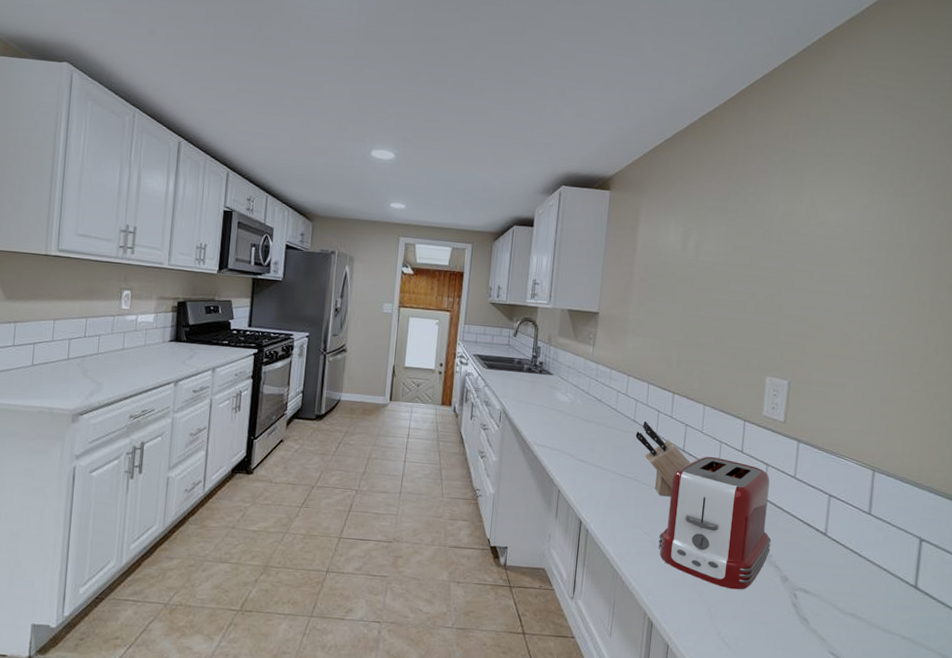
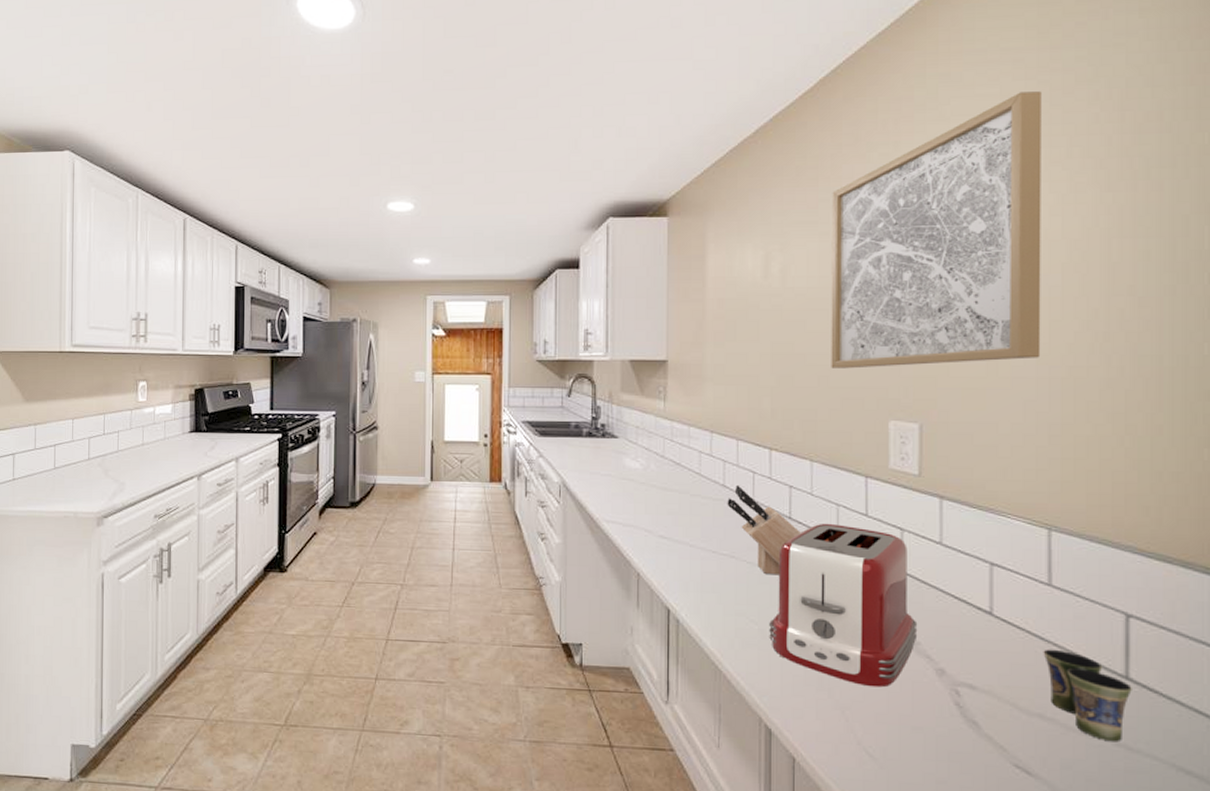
wall art: none [726,122,904,336] -> present [831,91,1042,369]
cup: none [859,563,918,636] -> present [1043,649,1132,742]

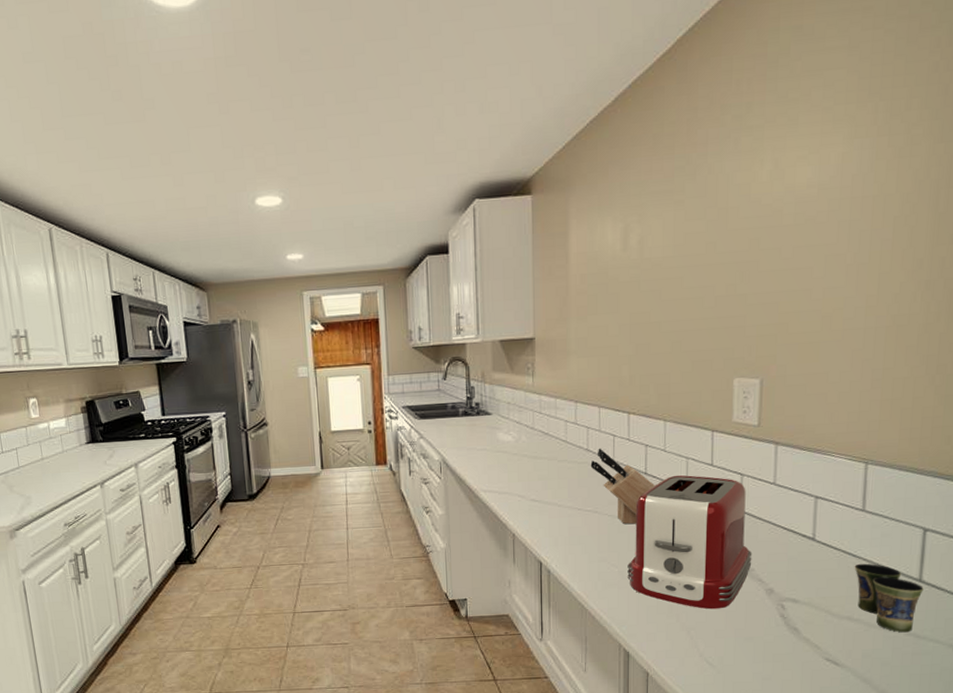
wall art: present [831,91,1042,369] -> none [683,41,888,334]

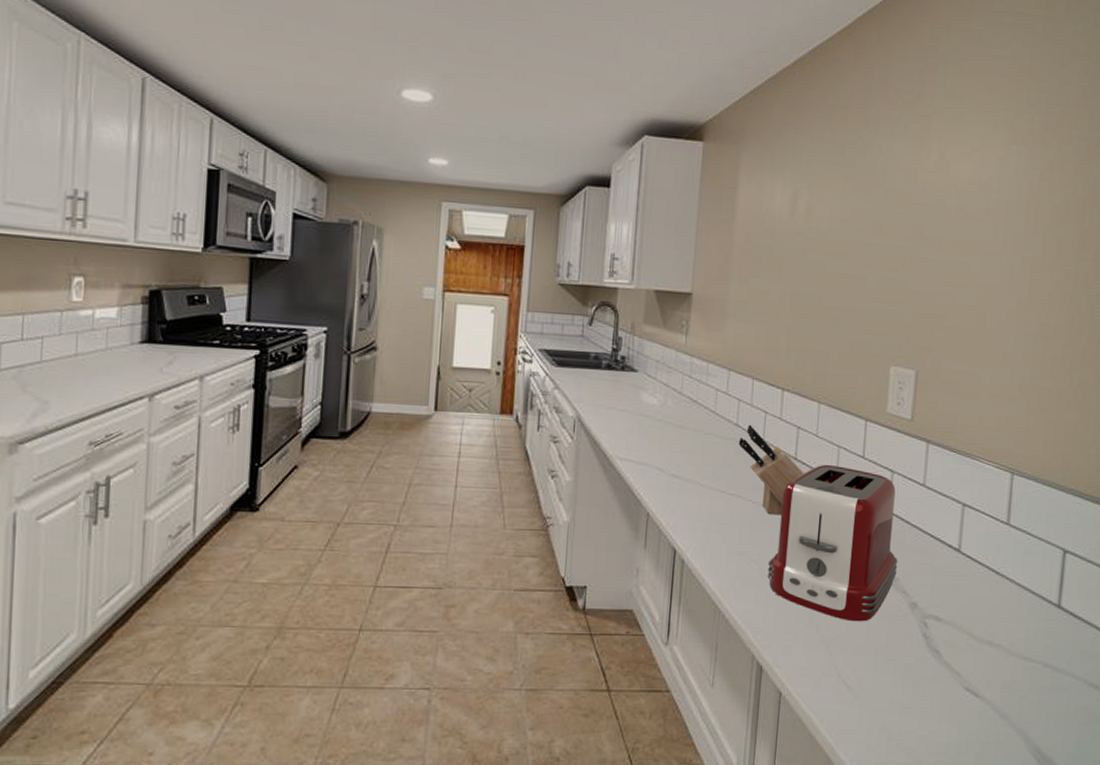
cup: present [854,563,924,633] -> none [997,582,1062,664]

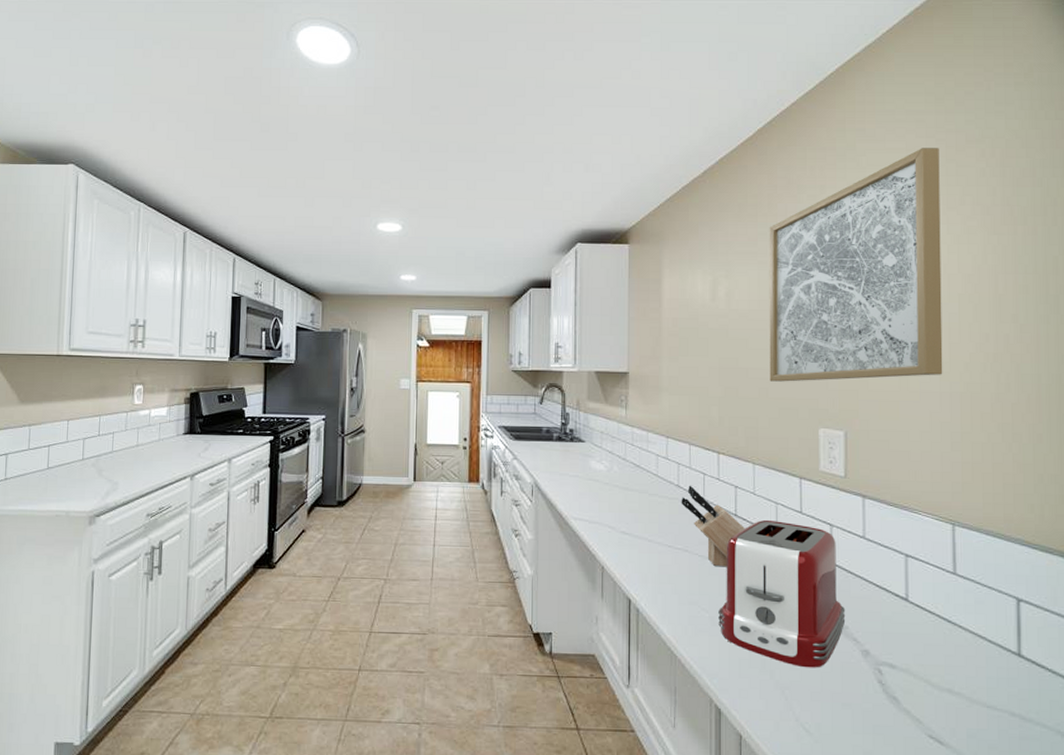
wall art: none [844,58,1044,314] -> present [769,148,943,382]

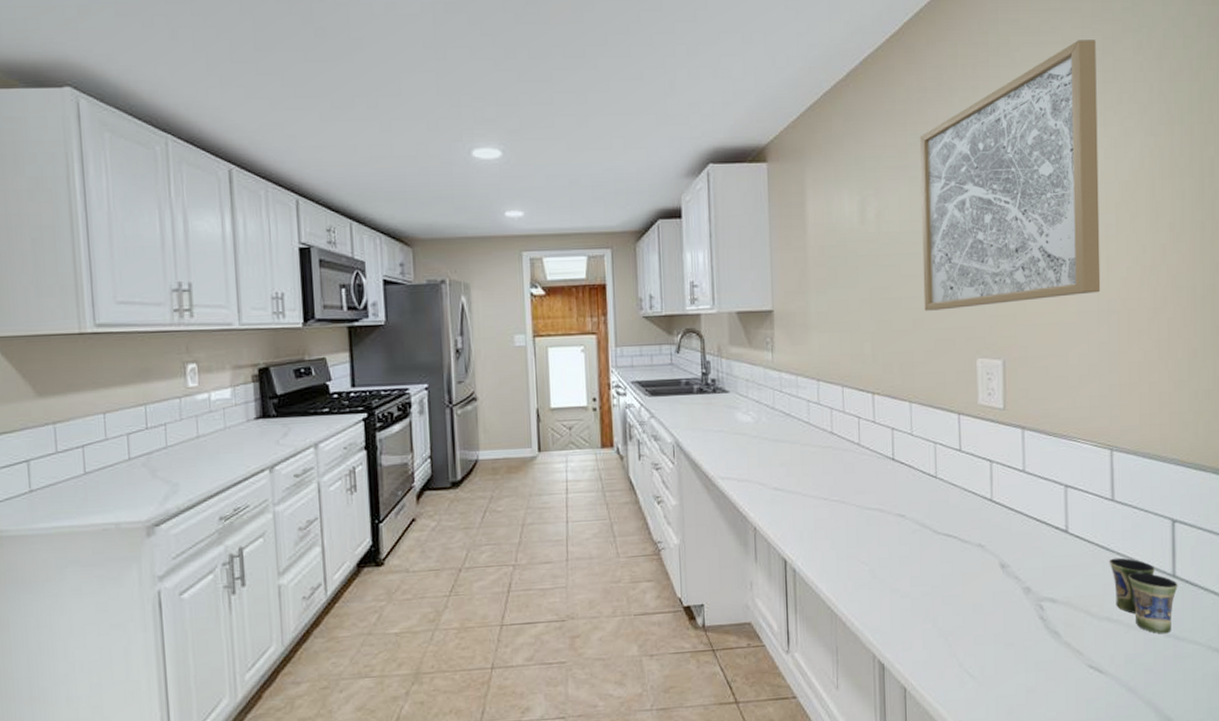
knife block: present [681,485,745,567] -> none [835,431,903,516]
toaster: present [718,520,846,668] -> none [878,461,1007,612]
cup: none [950,630,1024,713] -> present [1109,557,1178,634]

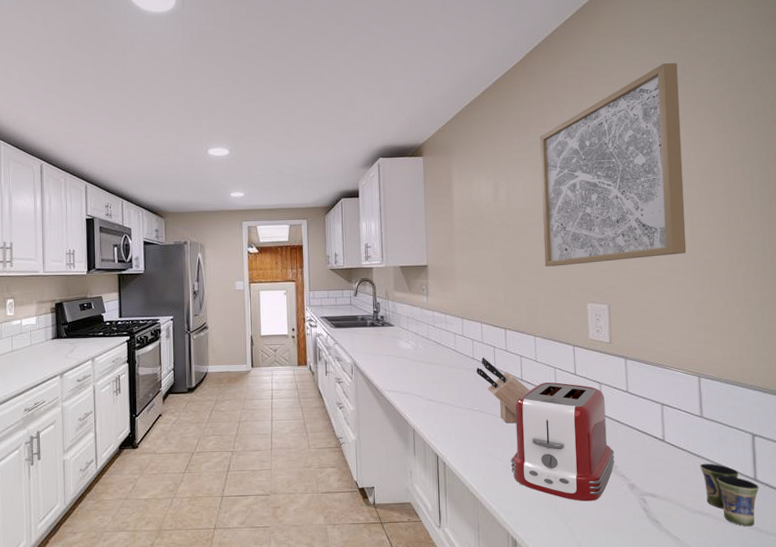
knife block: none [835,431,903,516] -> present [476,357,530,424]
toaster: none [878,461,1007,612] -> present [511,382,615,502]

